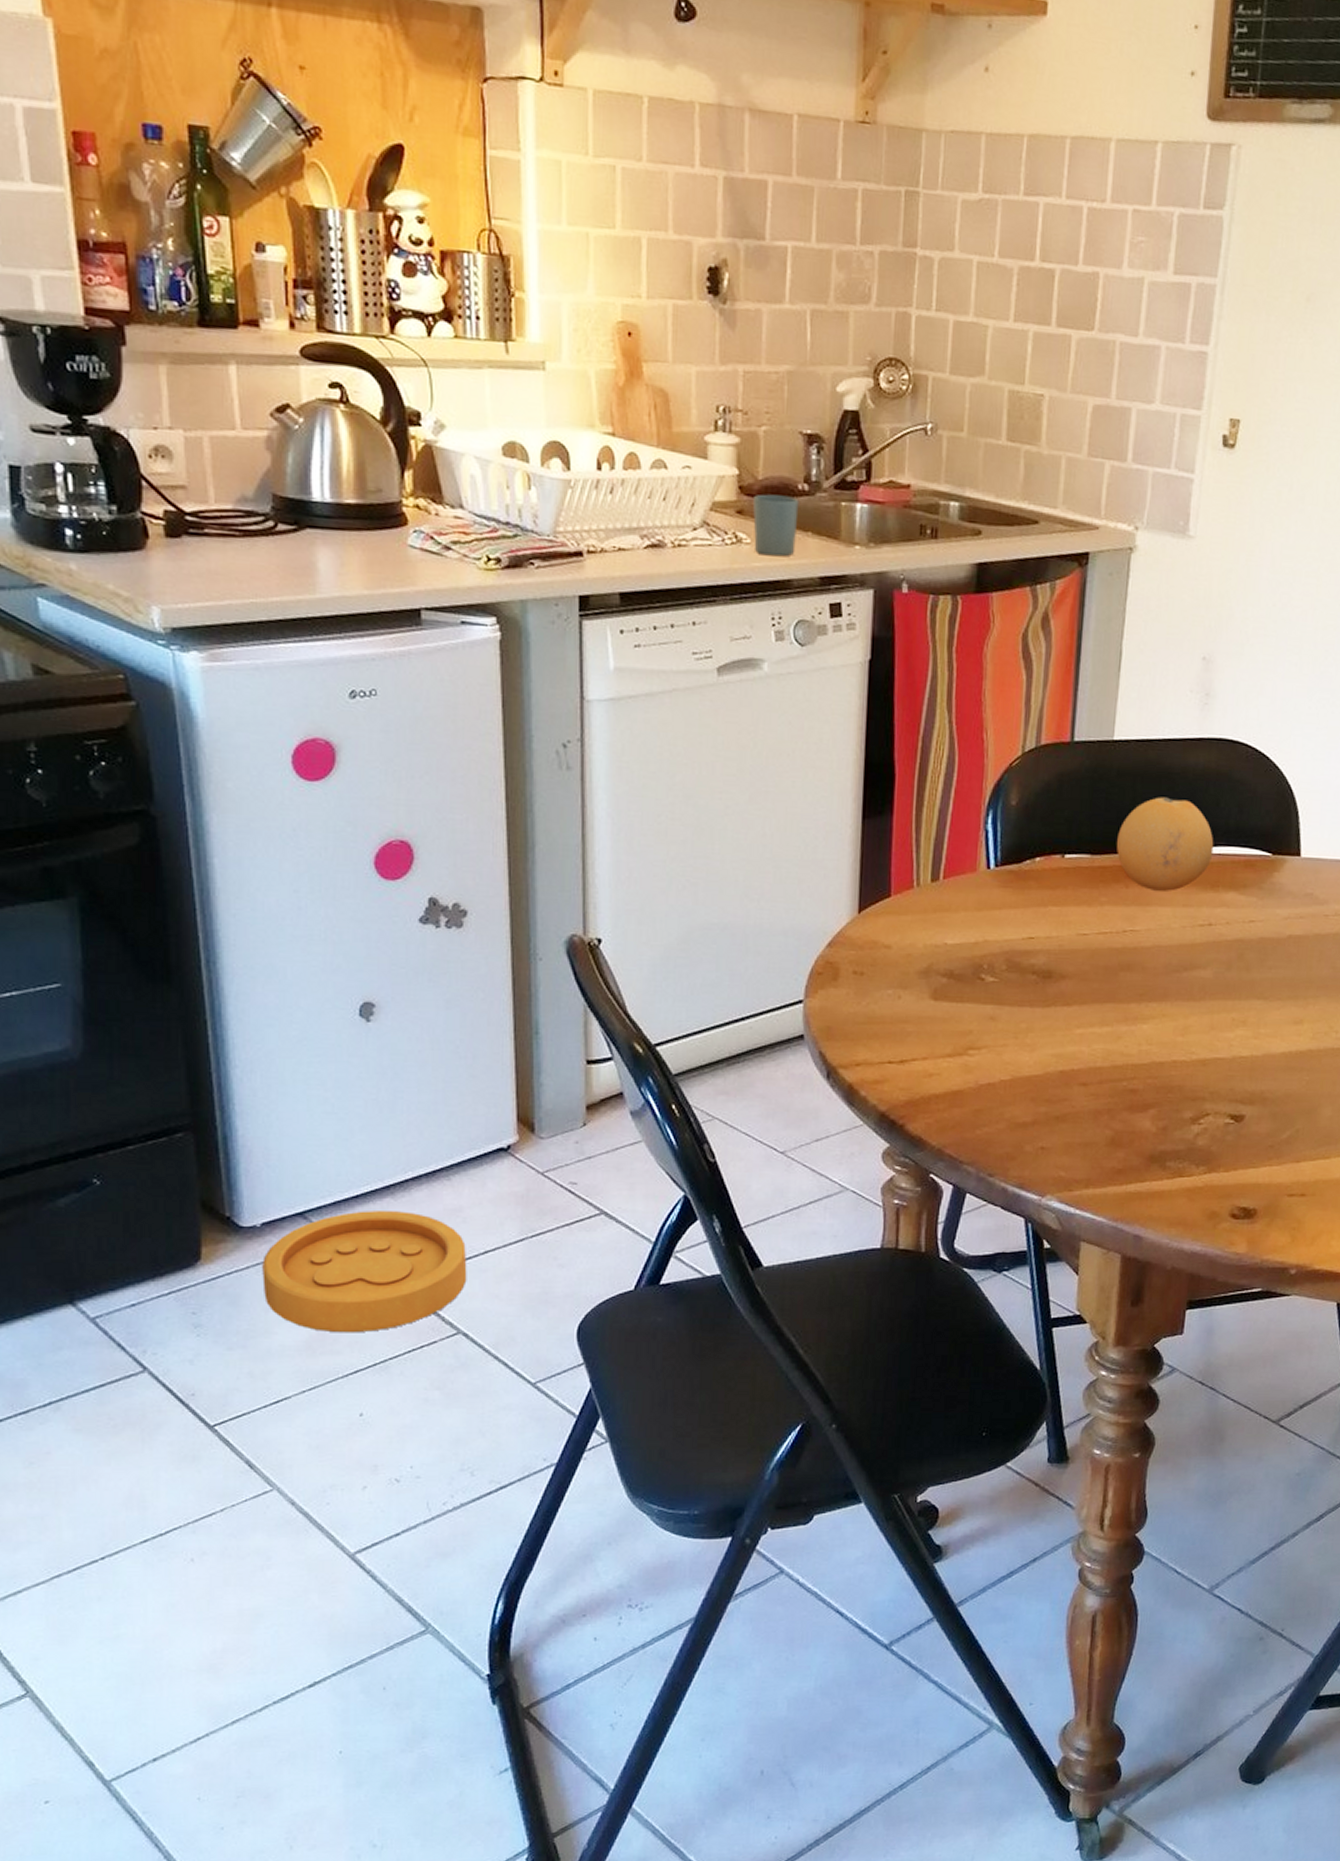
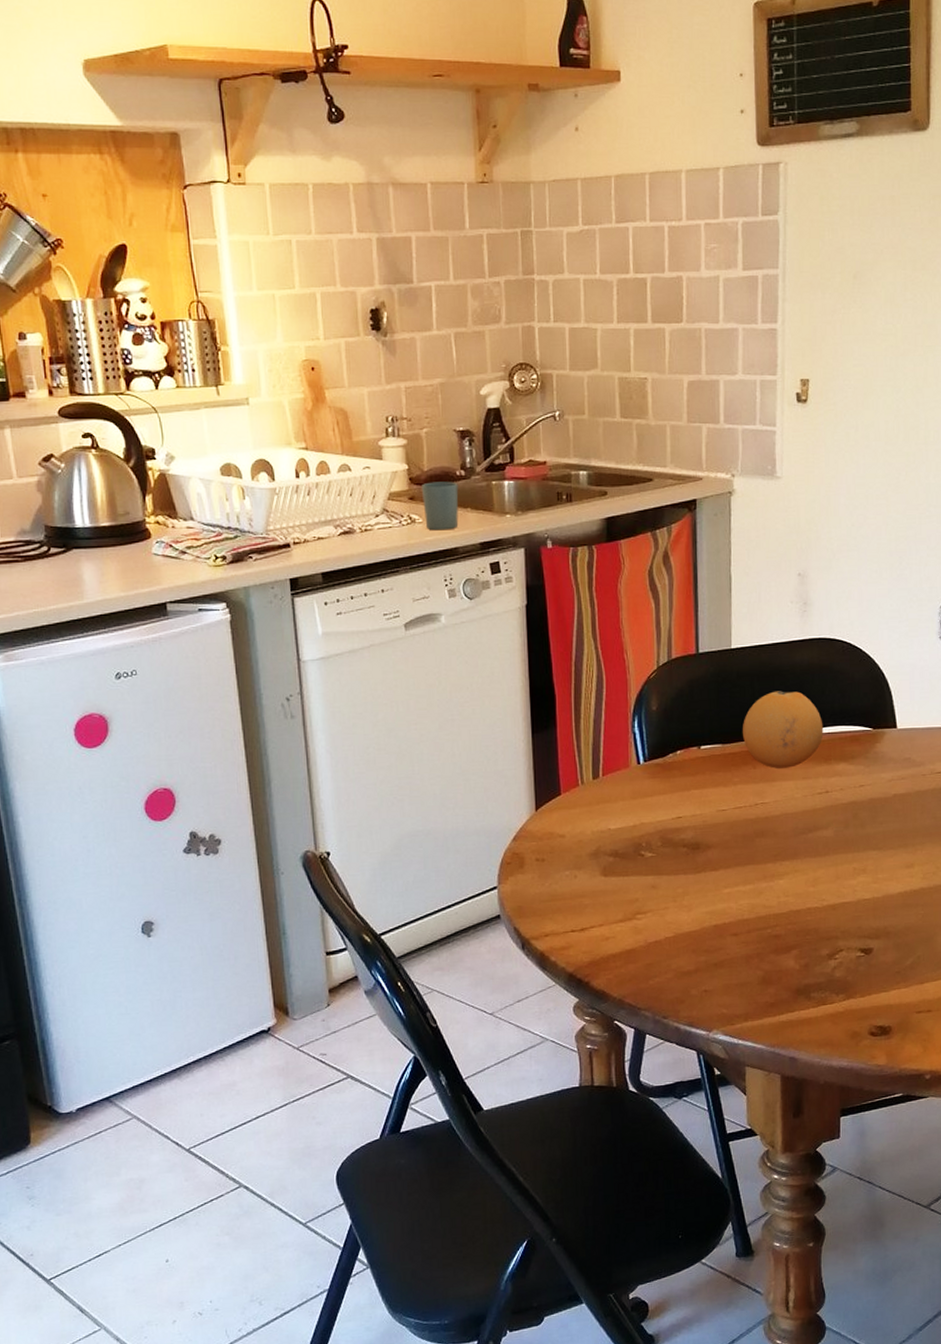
pet bowl: present [262,1211,467,1333] -> none [79,1089,244,1195]

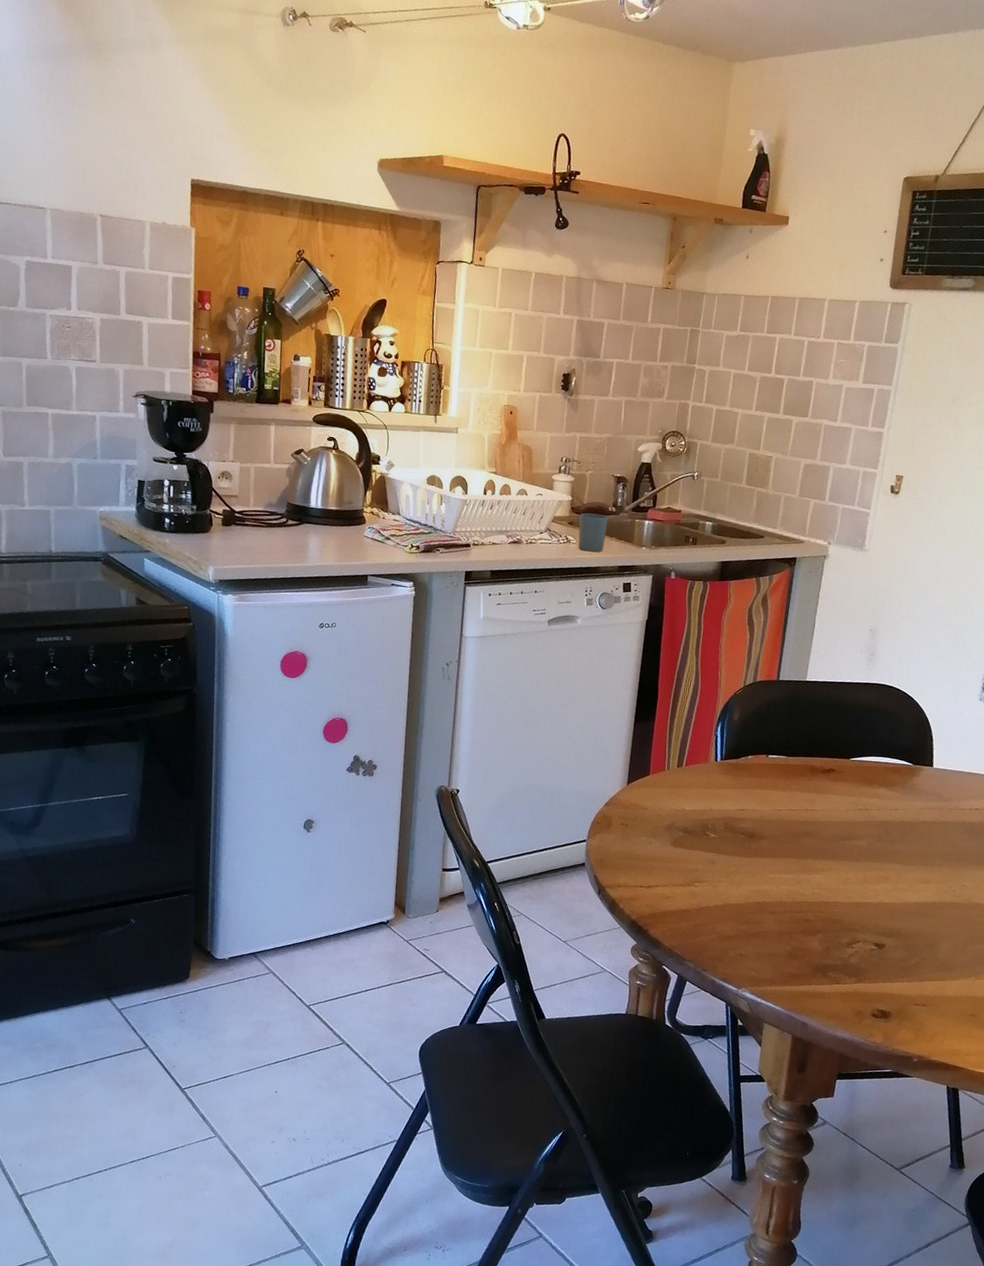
fruit: present [742,691,824,769] -> none [804,720,872,785]

